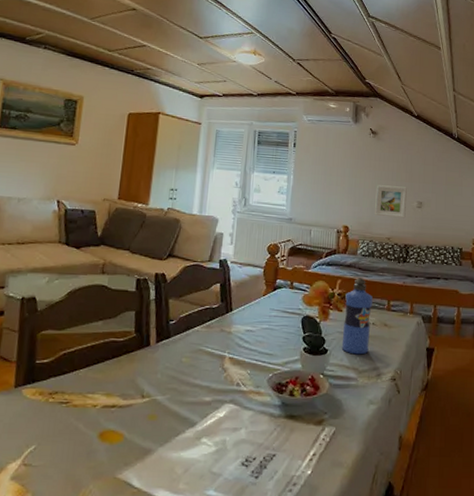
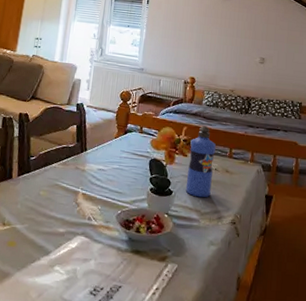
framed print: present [375,185,407,218] -> none [220,41,251,73]

